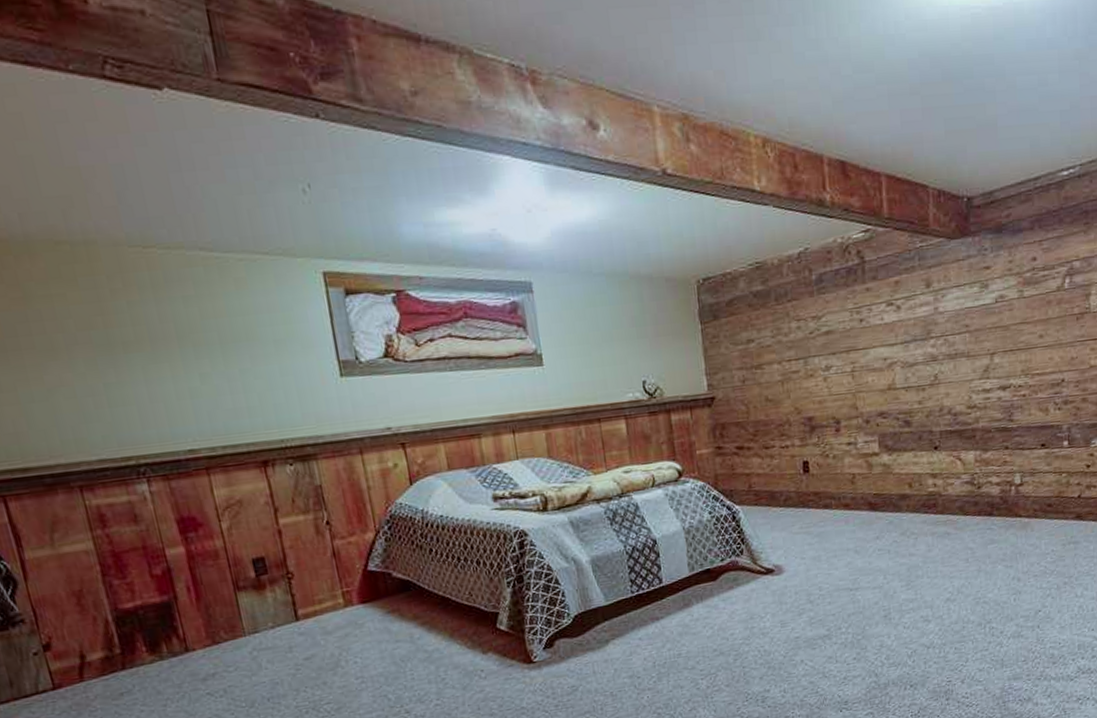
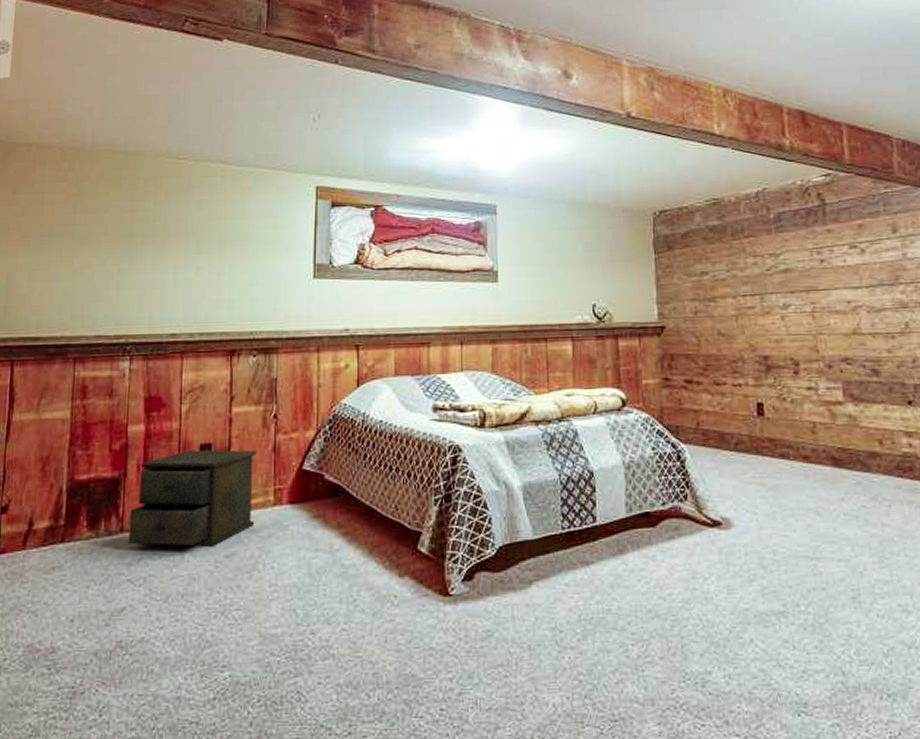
nightstand: none [190,558,328,662] -> present [128,449,257,547]

